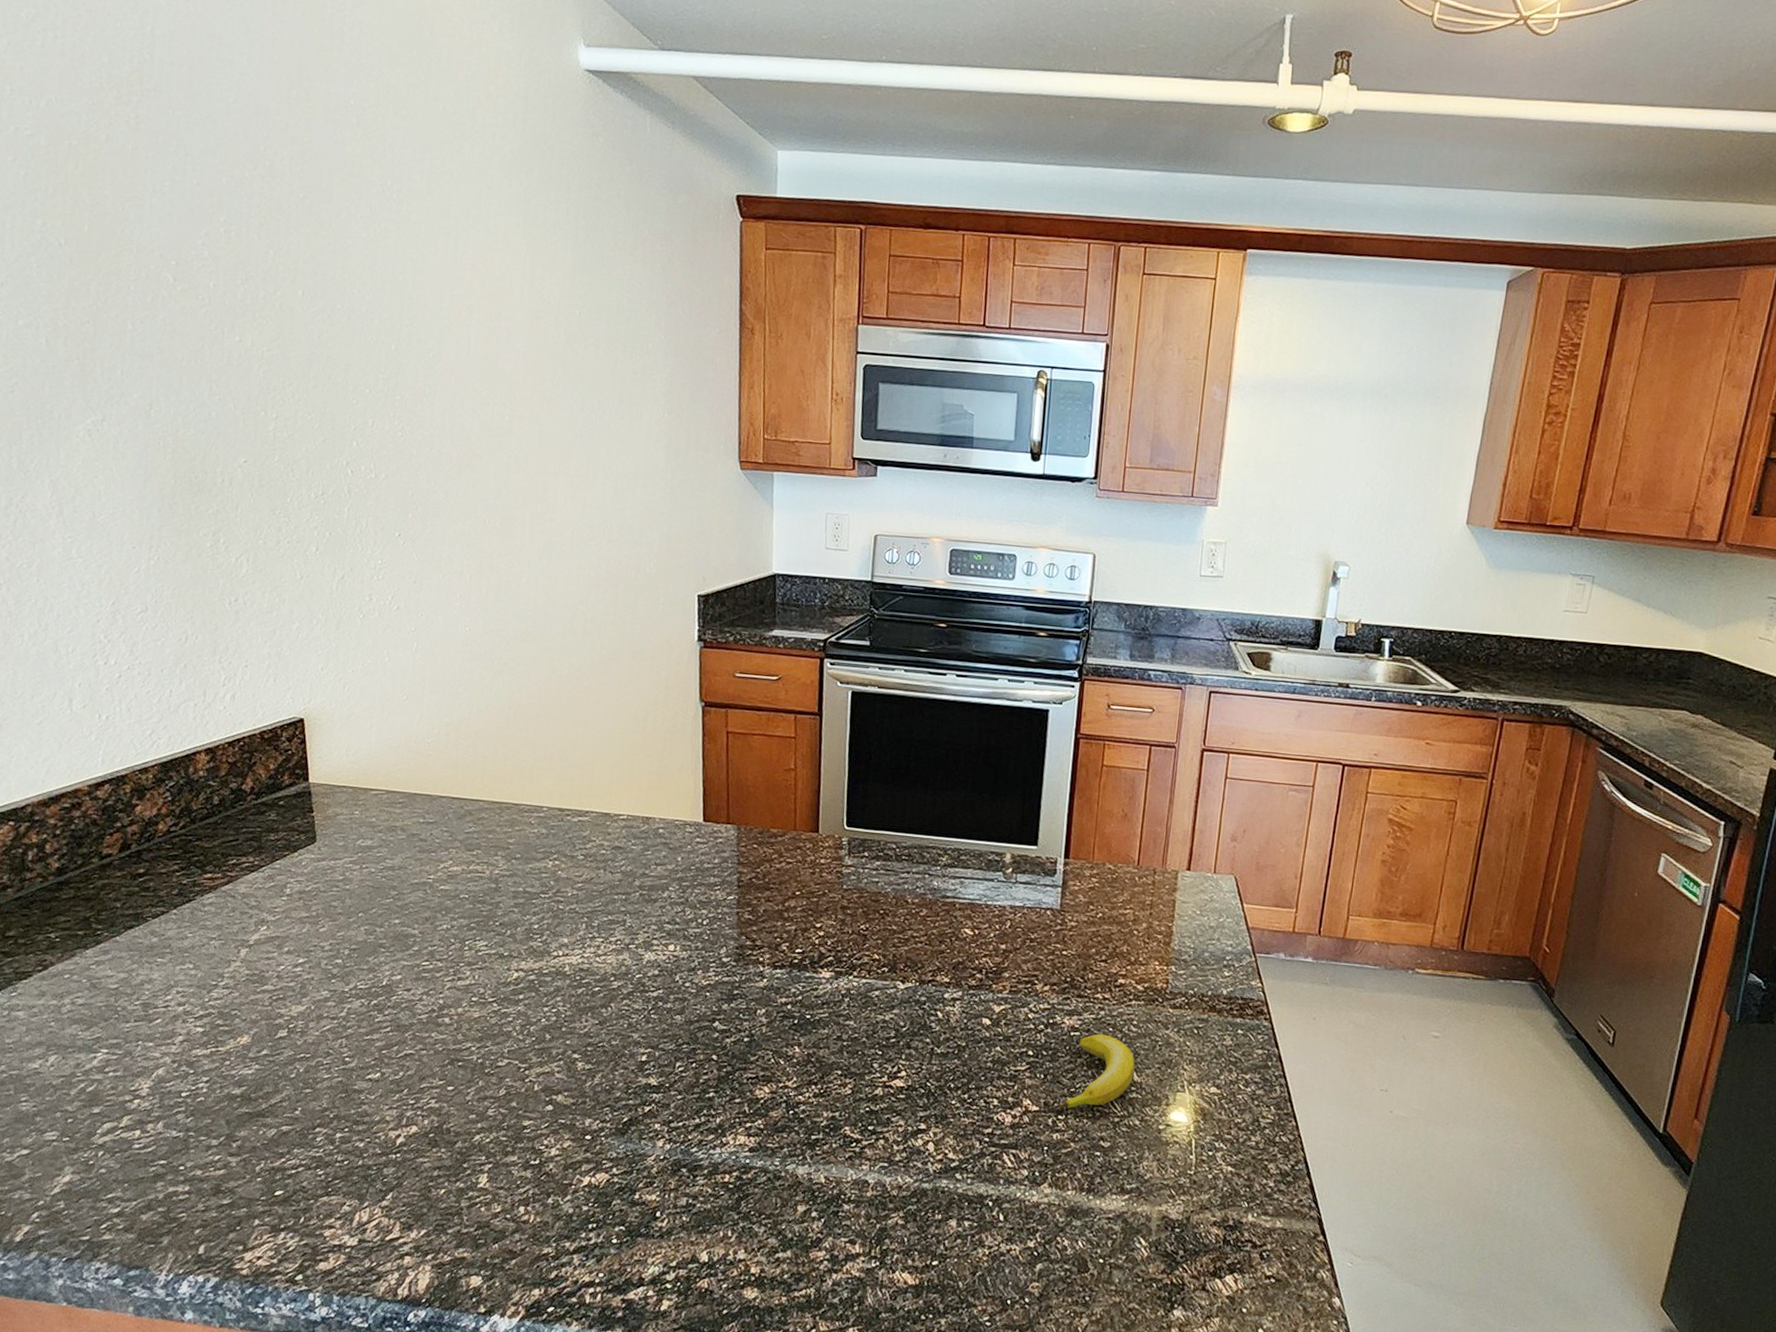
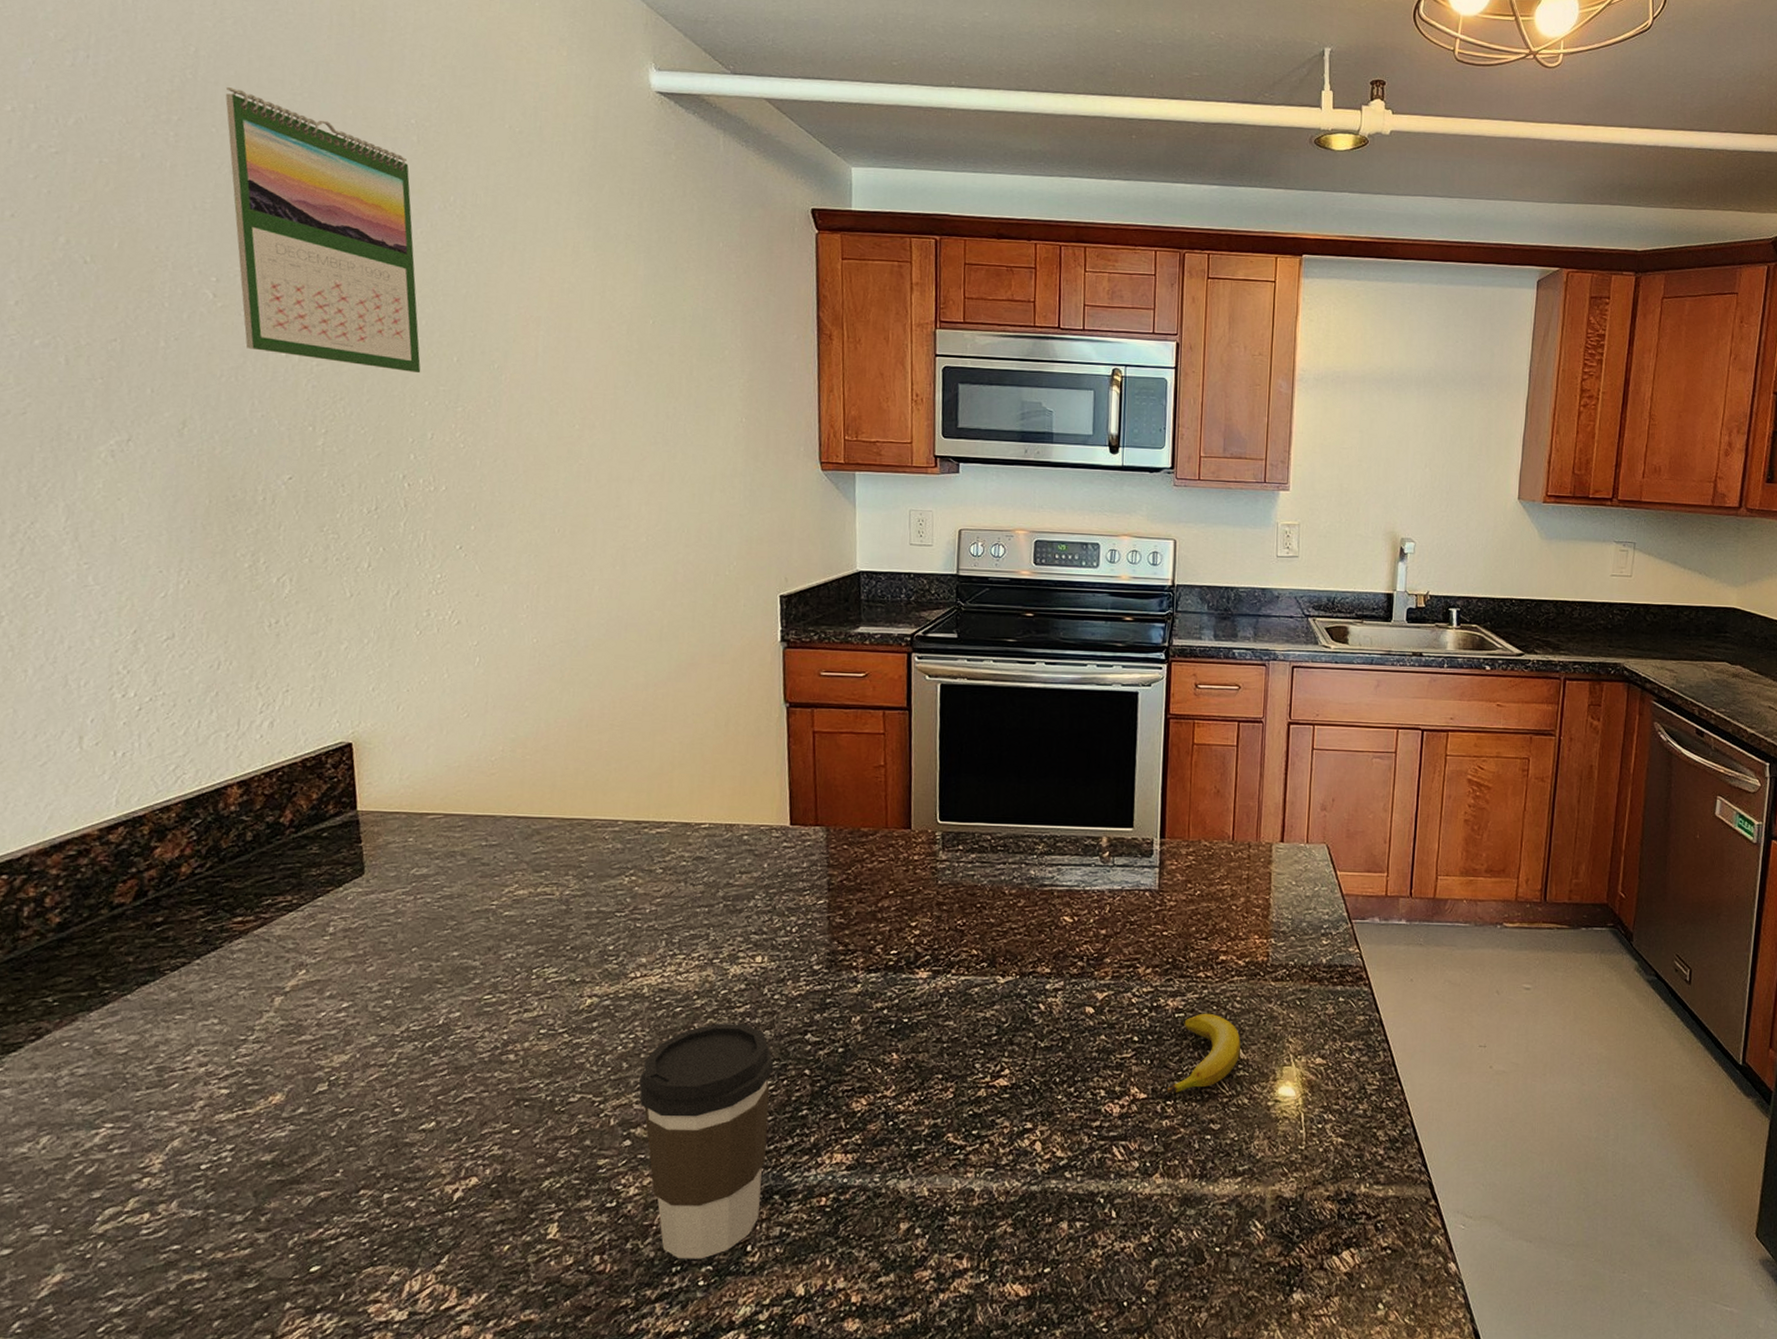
calendar: none [179,67,362,360] -> present [225,87,421,373]
coffee cup: none [560,1005,684,1220] -> present [639,1023,774,1259]

